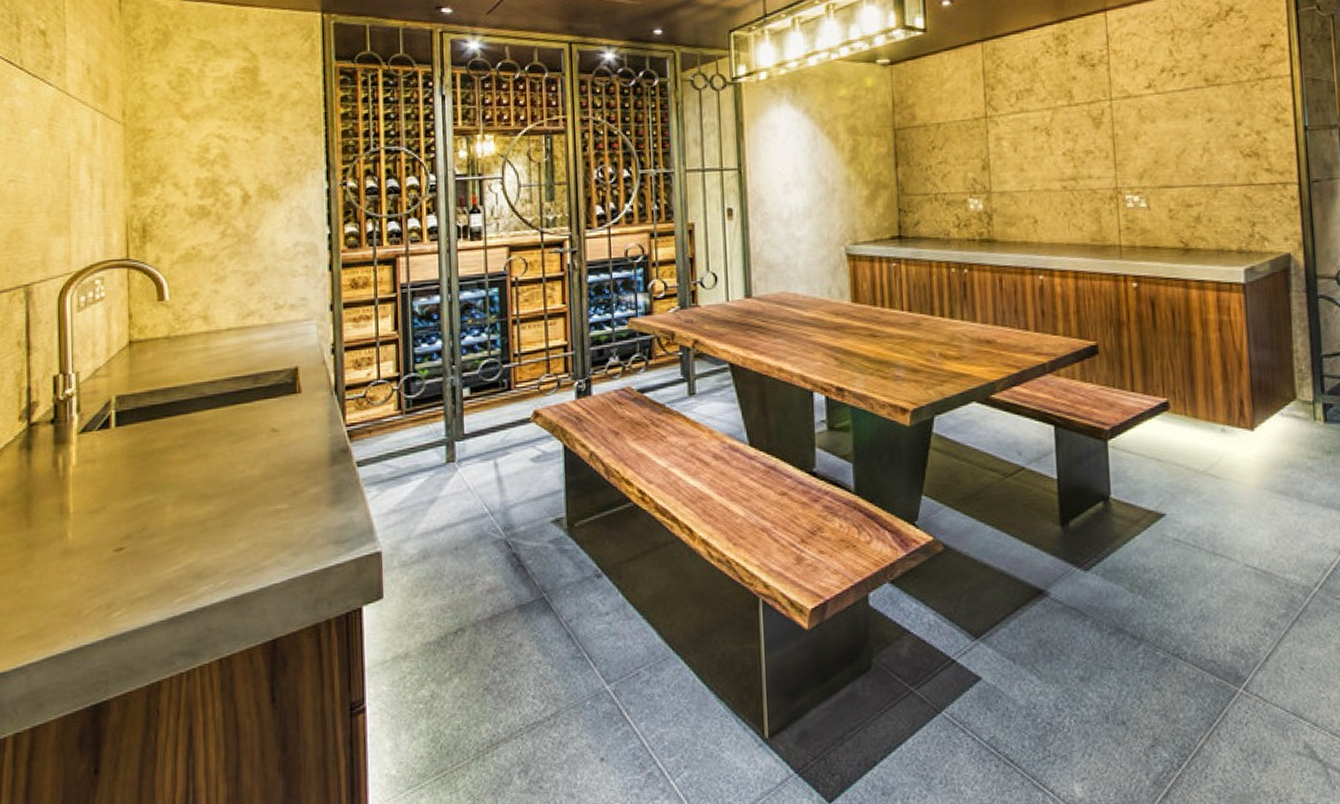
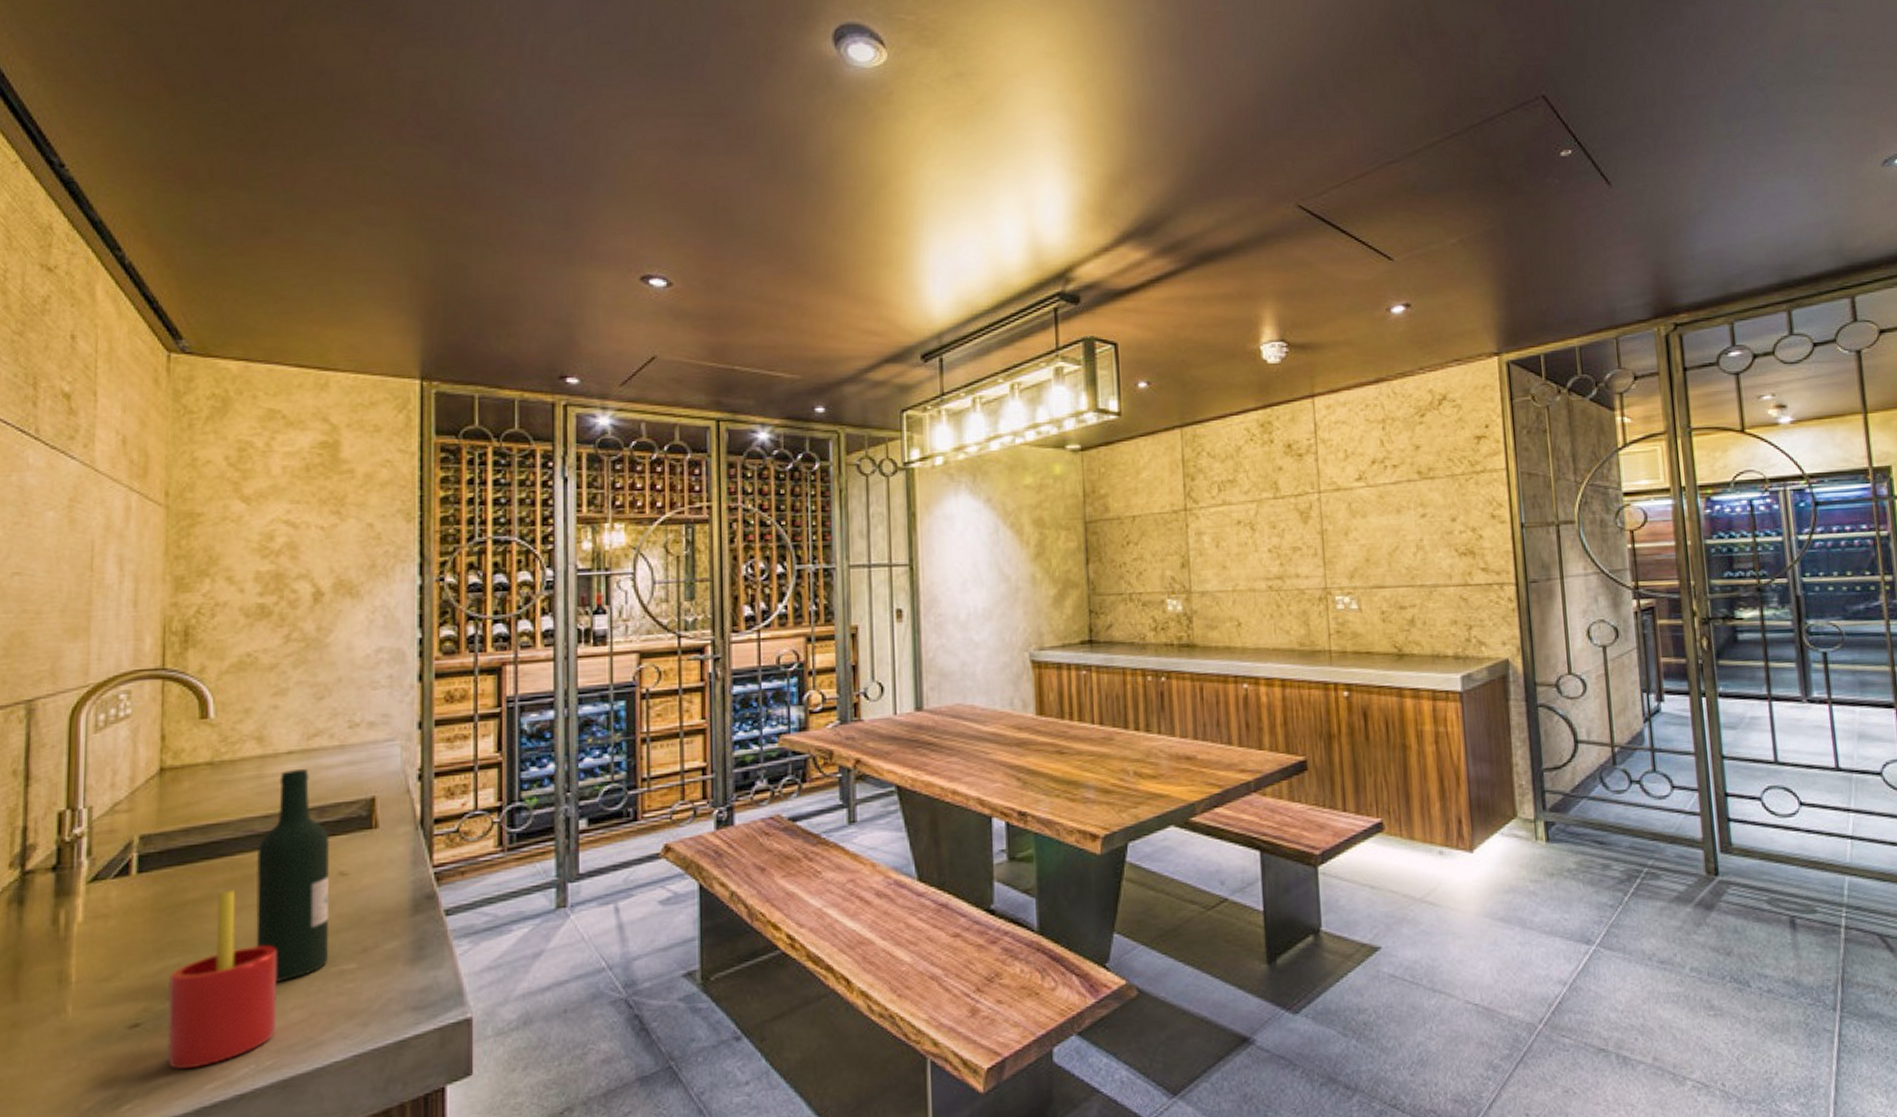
straw: none [143,442,228,585] -> present [167,890,278,1069]
wine bottle: none [206,343,267,518] -> present [255,769,331,982]

